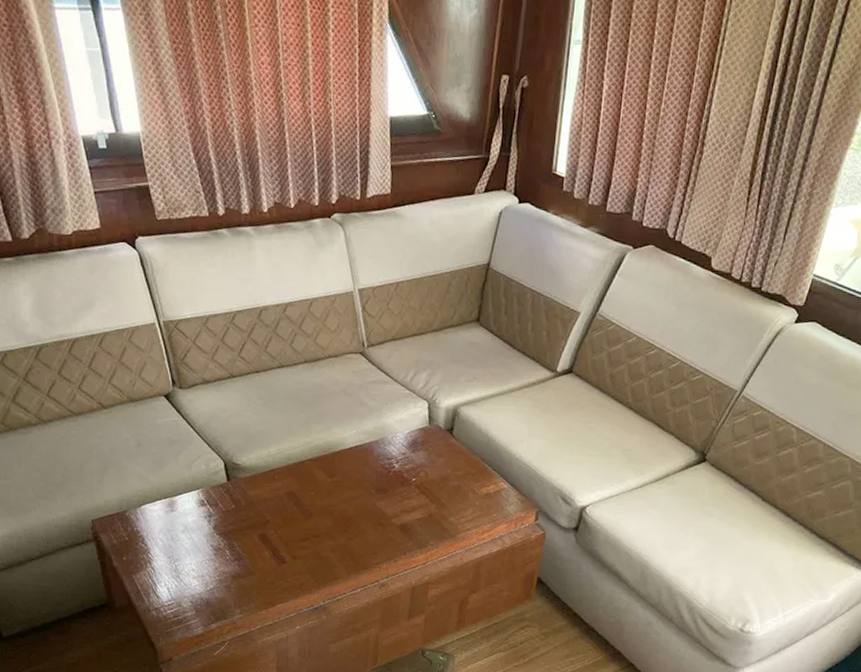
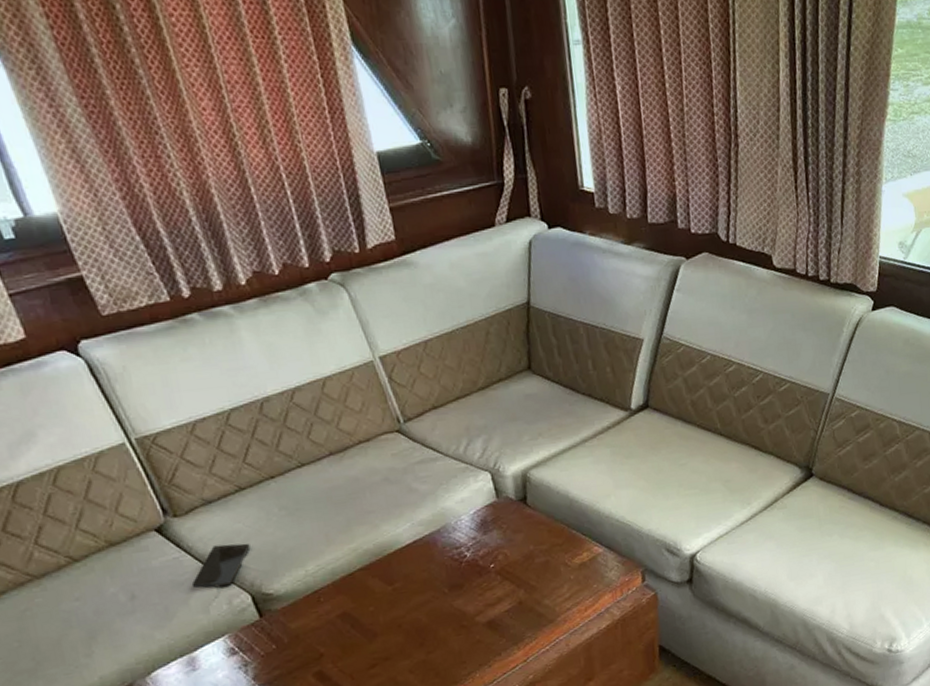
smartphone: none [182,417,231,451] -> present [191,543,251,589]

